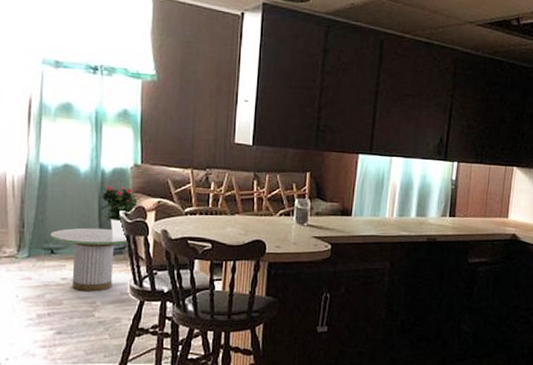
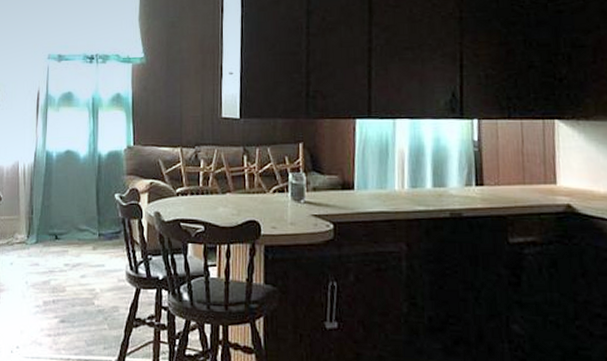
side table: present [50,227,126,291] -> none [55,212,122,277]
potted flower: present [99,185,140,239] -> none [96,168,134,223]

